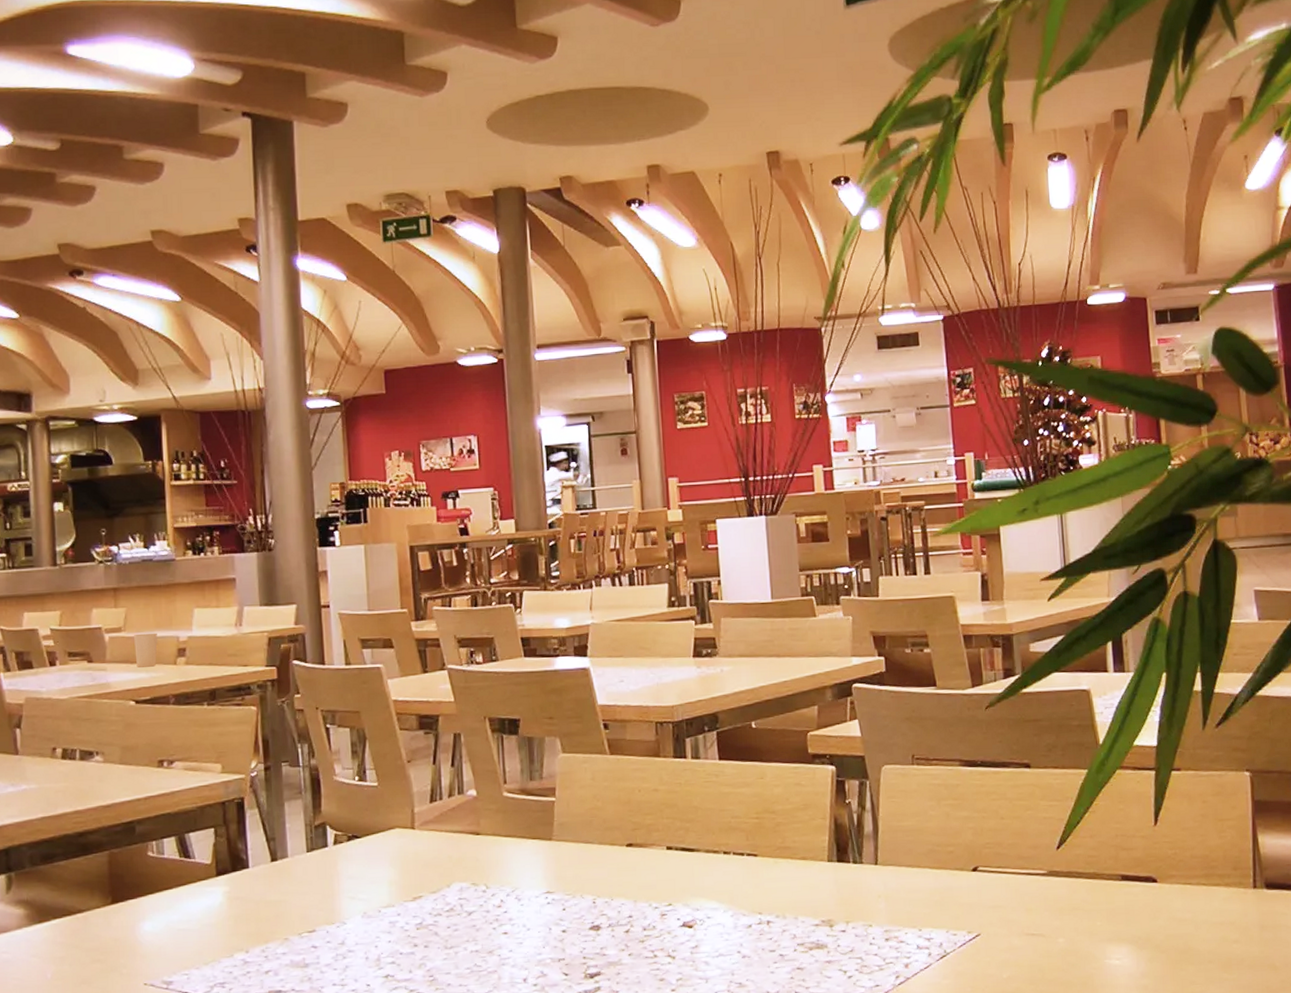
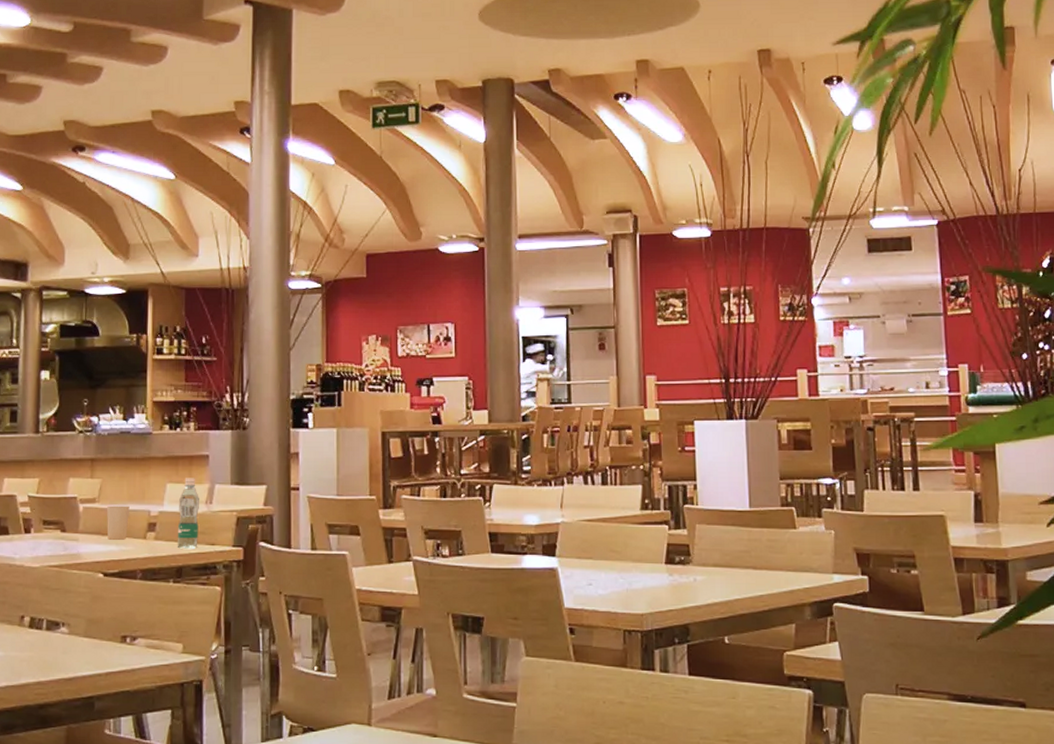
bottle: none [208,601,230,673] -> present [177,478,199,550]

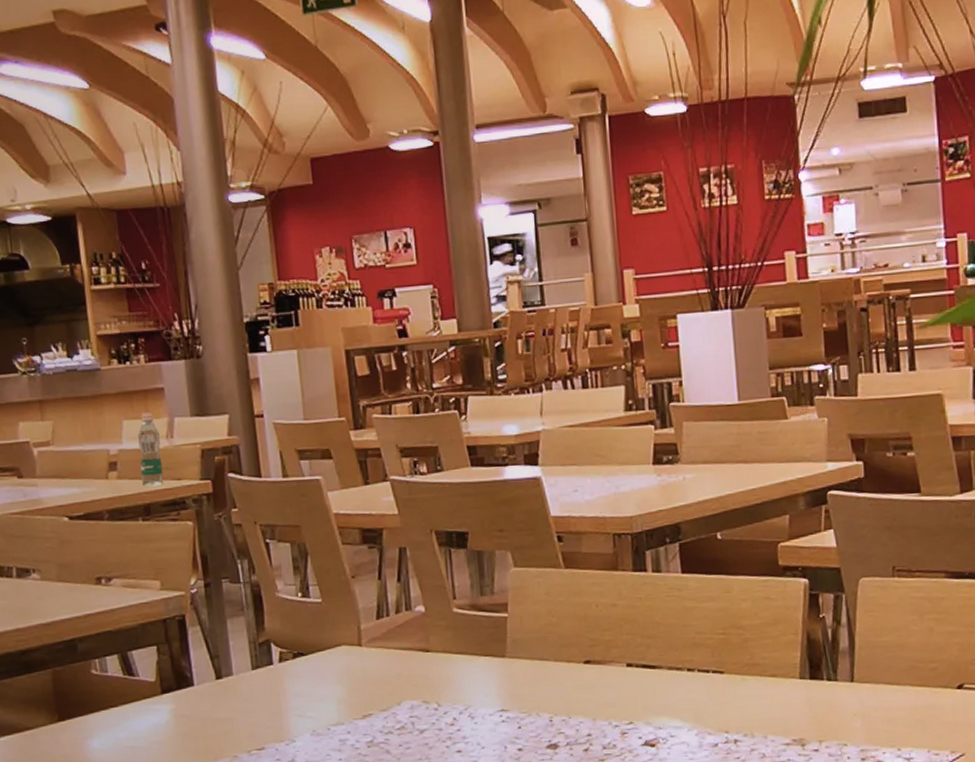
cup: present [107,505,130,541] -> none [63,446,88,483]

